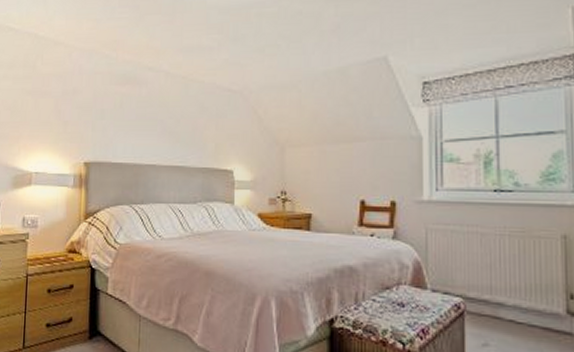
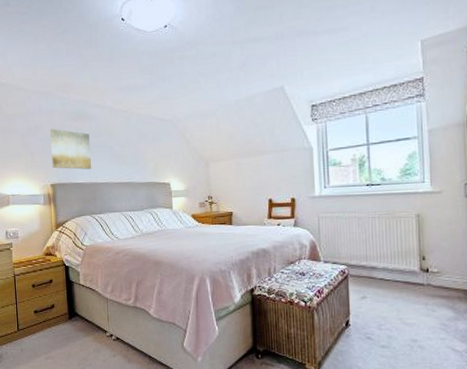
wall art: none [88,93,137,146] -> present [50,128,91,170]

